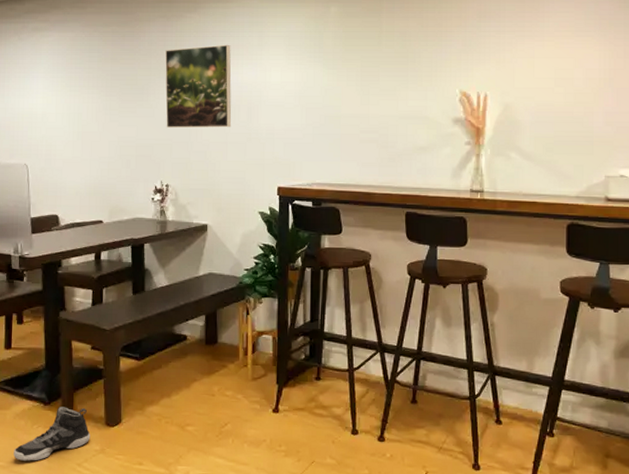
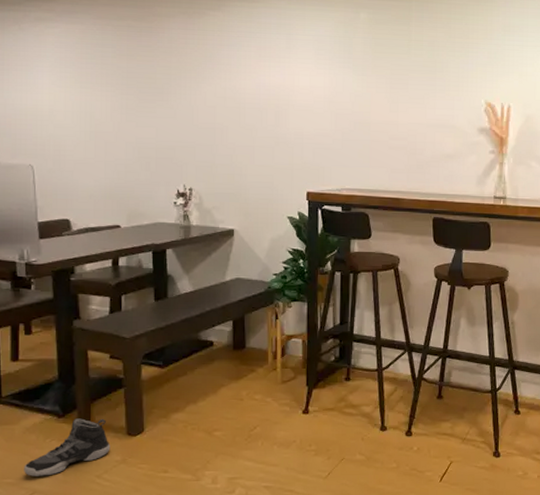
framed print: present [165,44,232,128] -> none [187,45,259,131]

